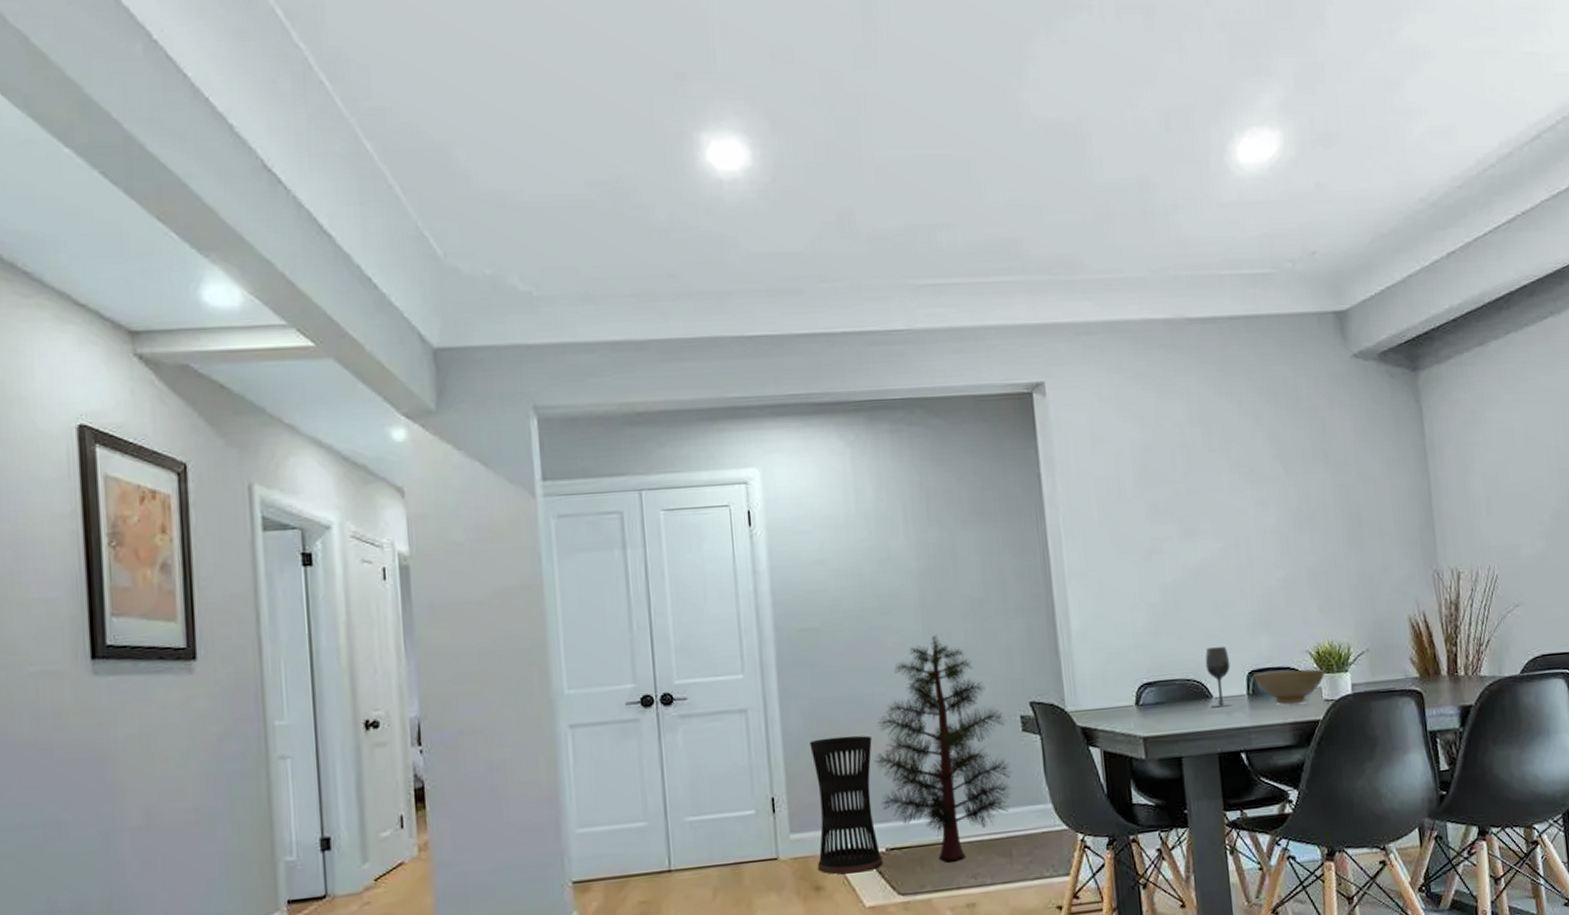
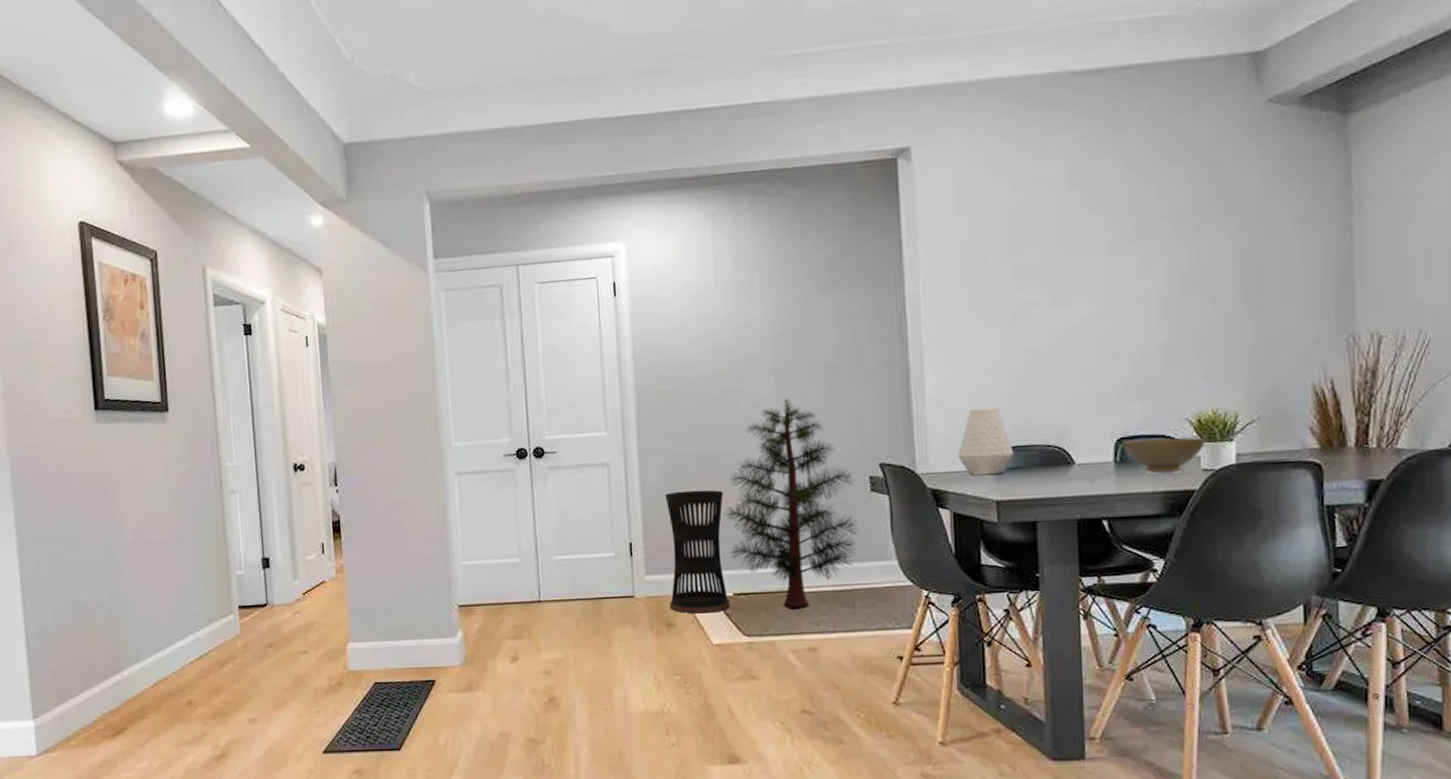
vase: none [1104,643,1157,712] -> present [958,408,1014,476]
wine glass: present [1205,647,1233,708] -> none [1069,413,1097,474]

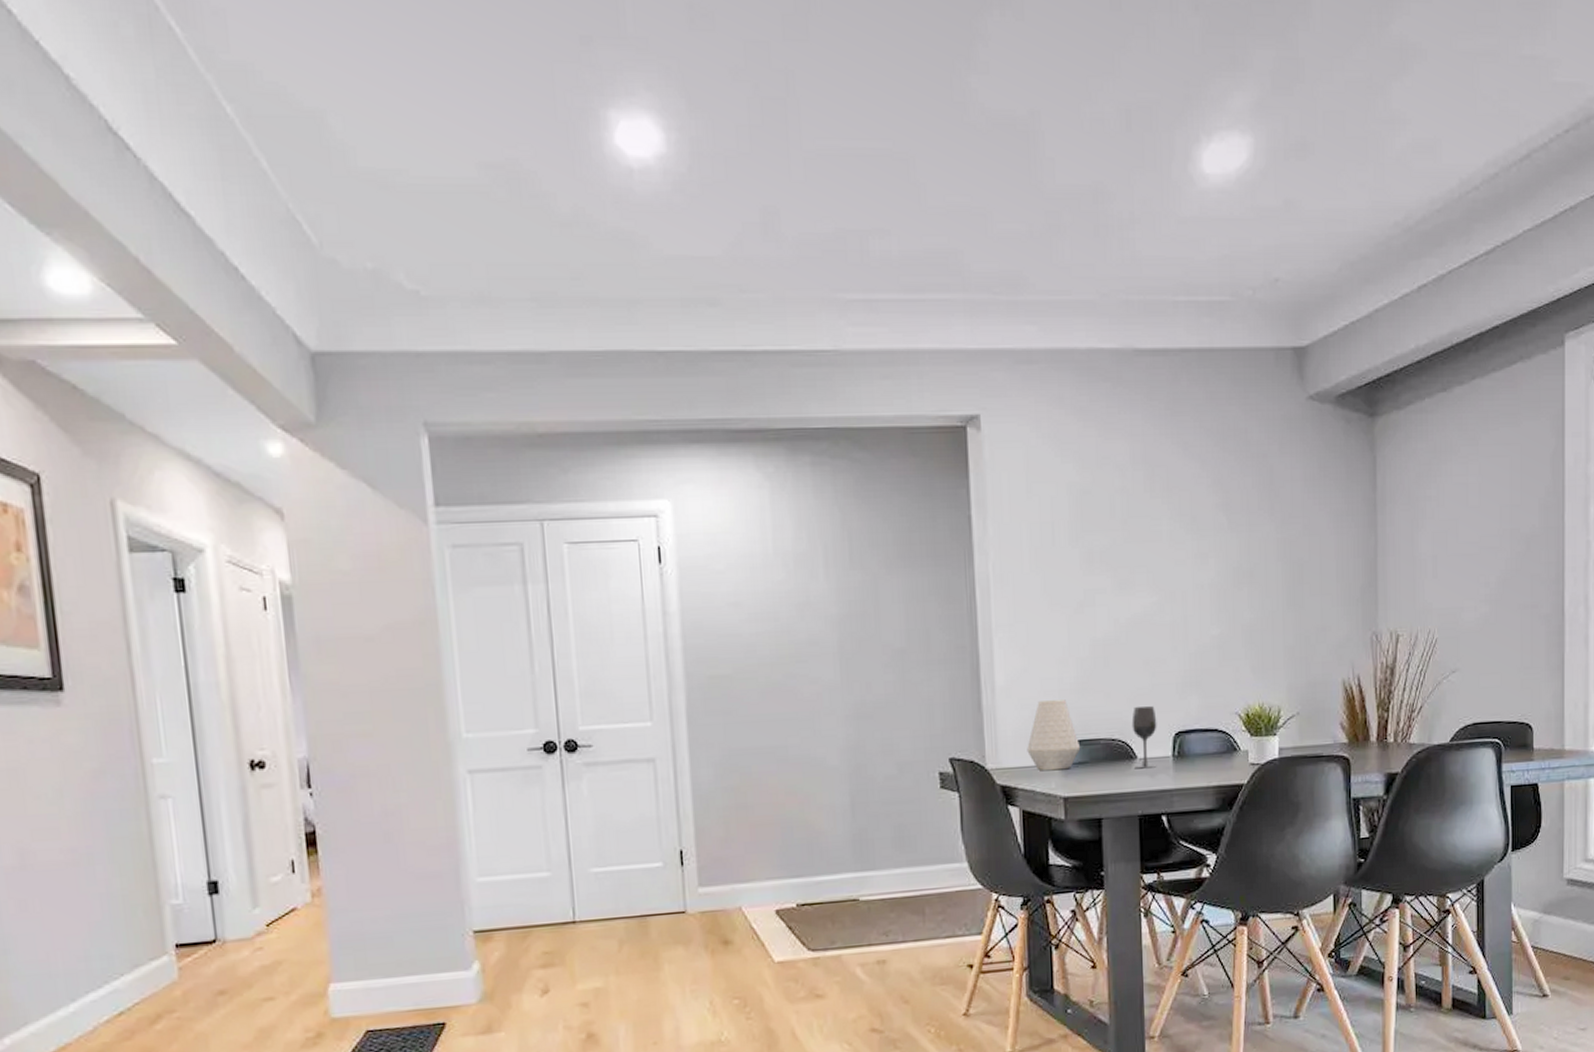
umbrella stand: present [665,489,730,614] -> none [720,788,793,929]
pine tree: present [724,398,859,609] -> none [786,686,928,919]
wine glass: none [1069,413,1097,474] -> present [1131,706,1157,769]
bowl: present [1122,437,1206,474] -> none [1180,731,1254,768]

